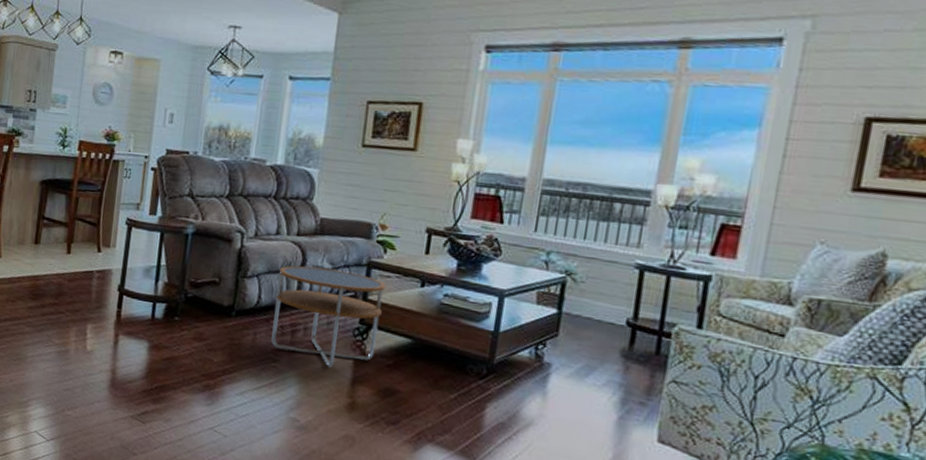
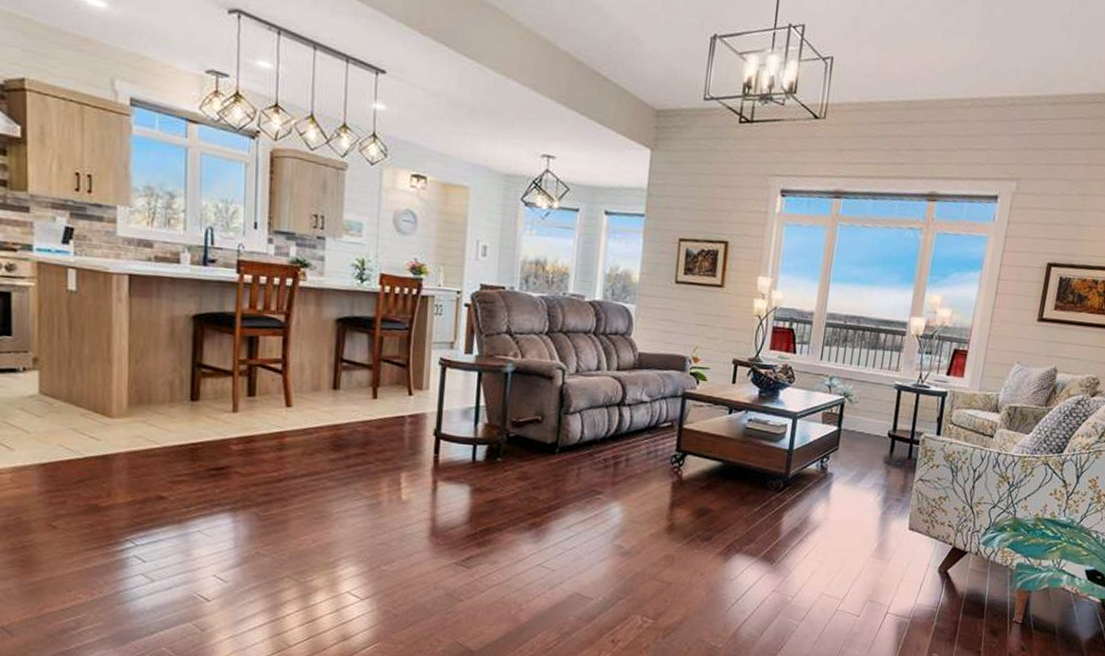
side table: present [271,265,385,368] -> none [595,399,698,495]

